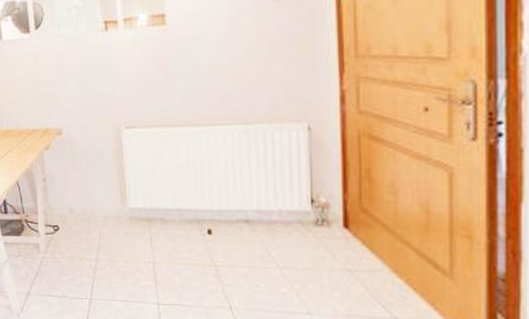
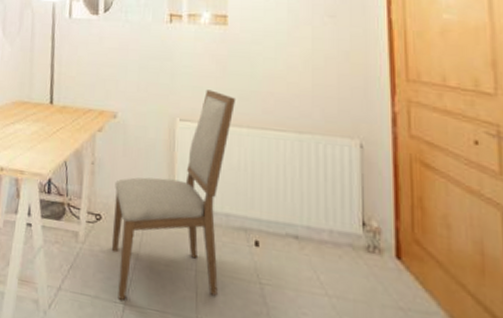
chair: none [68,94,181,296] -> present [111,89,236,300]

